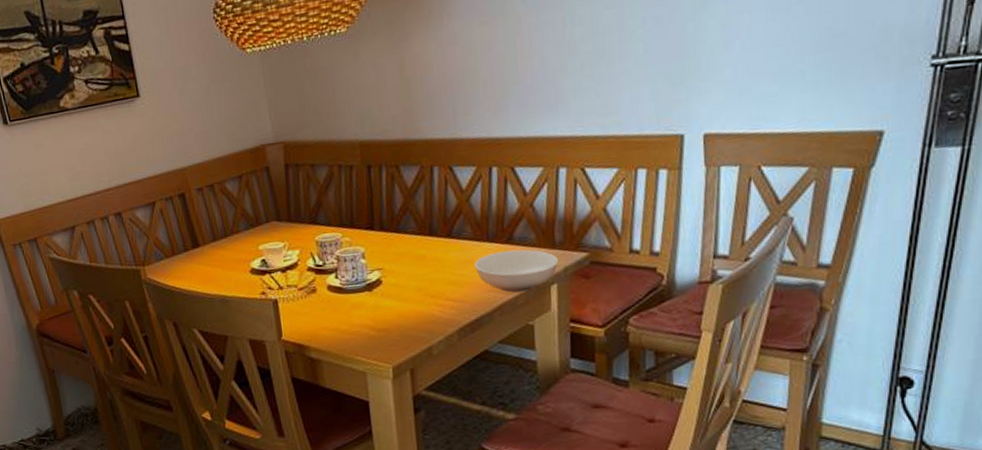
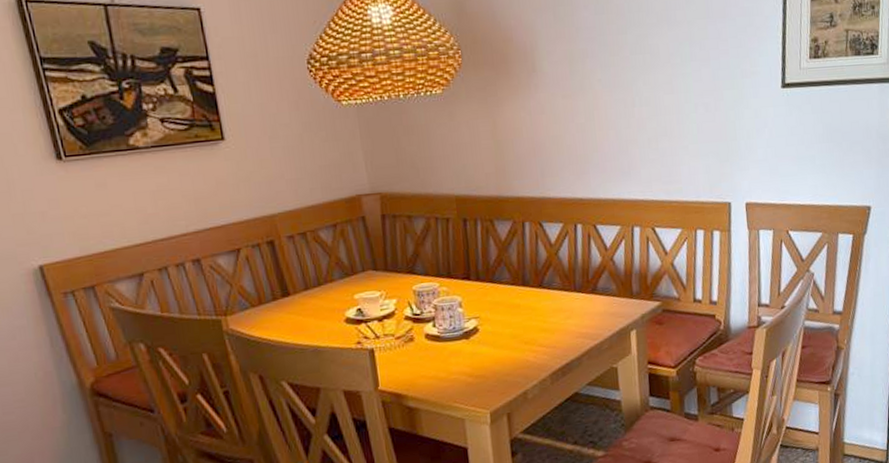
bowl: present [475,249,559,293] -> none [564,298,637,339]

